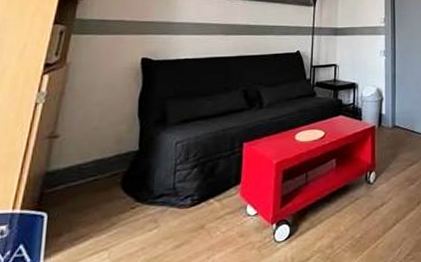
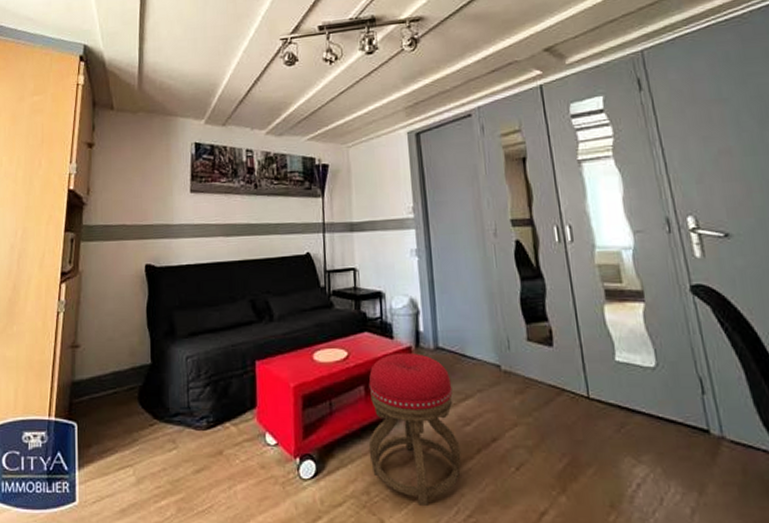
stool: none [335,131,406,251] -> present [368,352,461,505]

